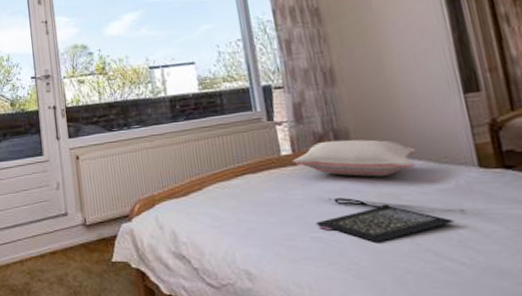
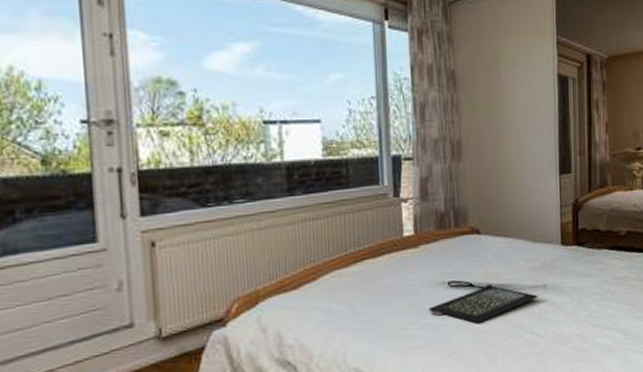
pillow: present [292,139,416,177] -> none [413,218,519,258]

